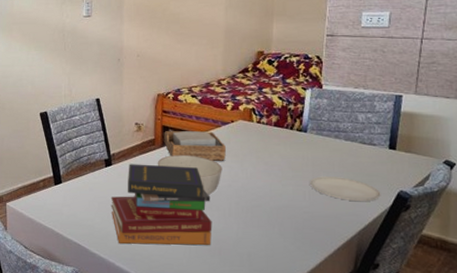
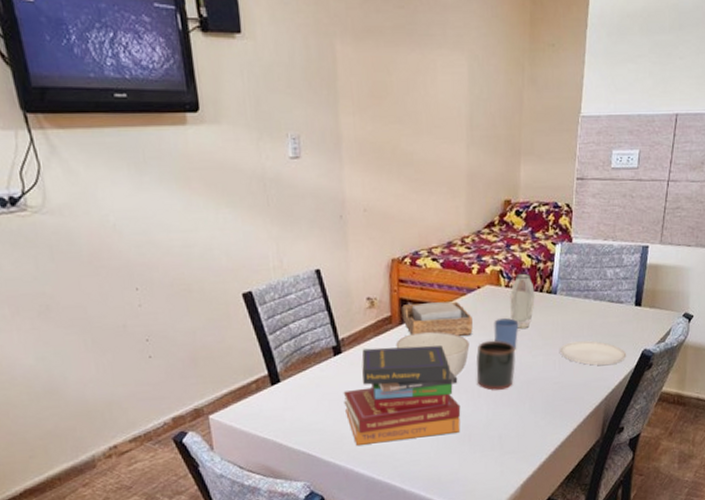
mug: none [228,167,265,212] -> present [476,340,515,390]
mug: none [245,150,270,177] -> present [494,318,519,349]
vase: none [261,112,285,160] -> present [510,273,535,329]

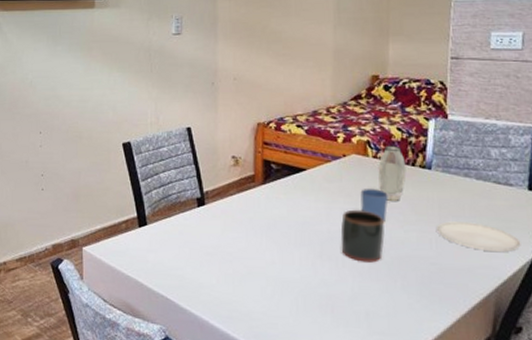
books: present [343,345,461,445] -> none [204,203,323,301]
bowl: present [396,331,470,376] -> none [257,193,334,241]
napkin holder: present [401,301,473,336] -> none [265,166,337,202]

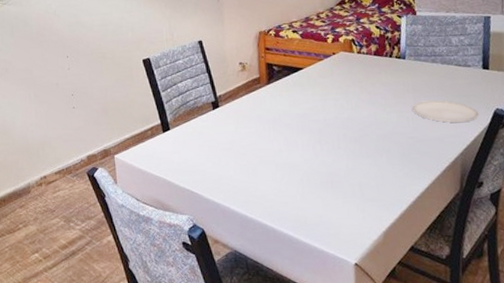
mug: present [340,209,385,262] -> none [334,98,371,143]
mug: present [360,189,389,222] -> none [349,80,372,107]
vase: present [378,145,407,201] -> none [362,41,386,89]

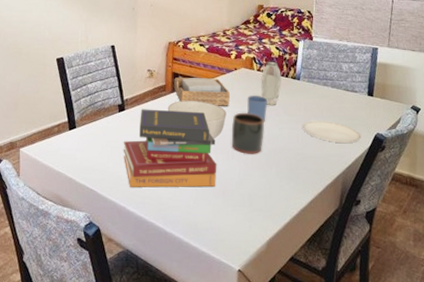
books: none [220,102,323,186] -> present [123,109,217,188]
bowl: none [264,90,328,129] -> present [167,100,227,139]
napkin holder: none [268,65,330,95] -> present [174,77,230,106]
mug: none [334,98,371,143] -> present [231,112,264,154]
mug: none [349,80,372,107] -> present [247,96,268,122]
vase: none [362,41,386,89] -> present [261,61,282,105]

